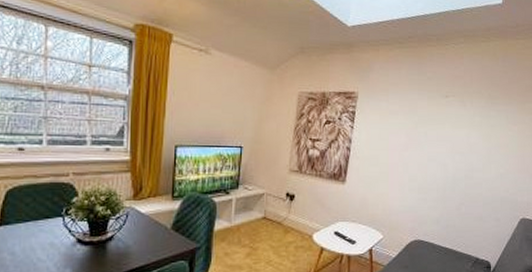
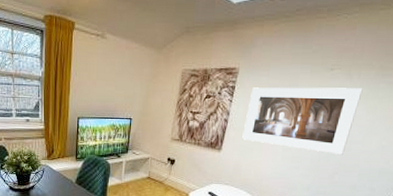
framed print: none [367,113,476,184] -> present [242,87,363,155]

